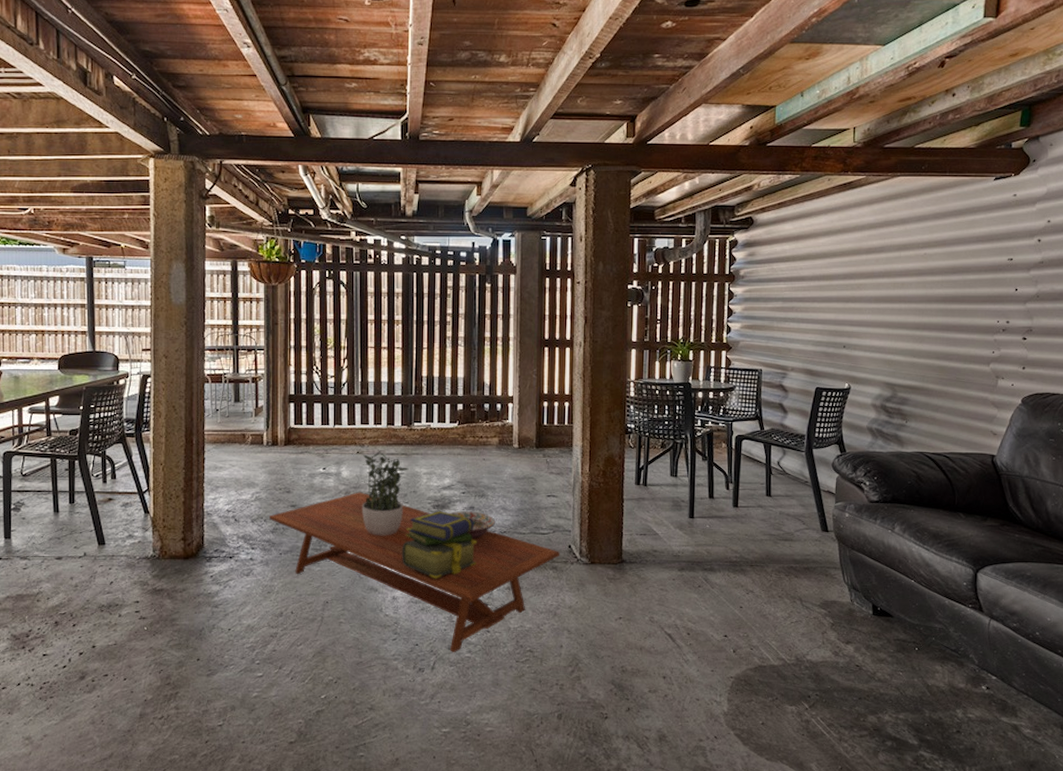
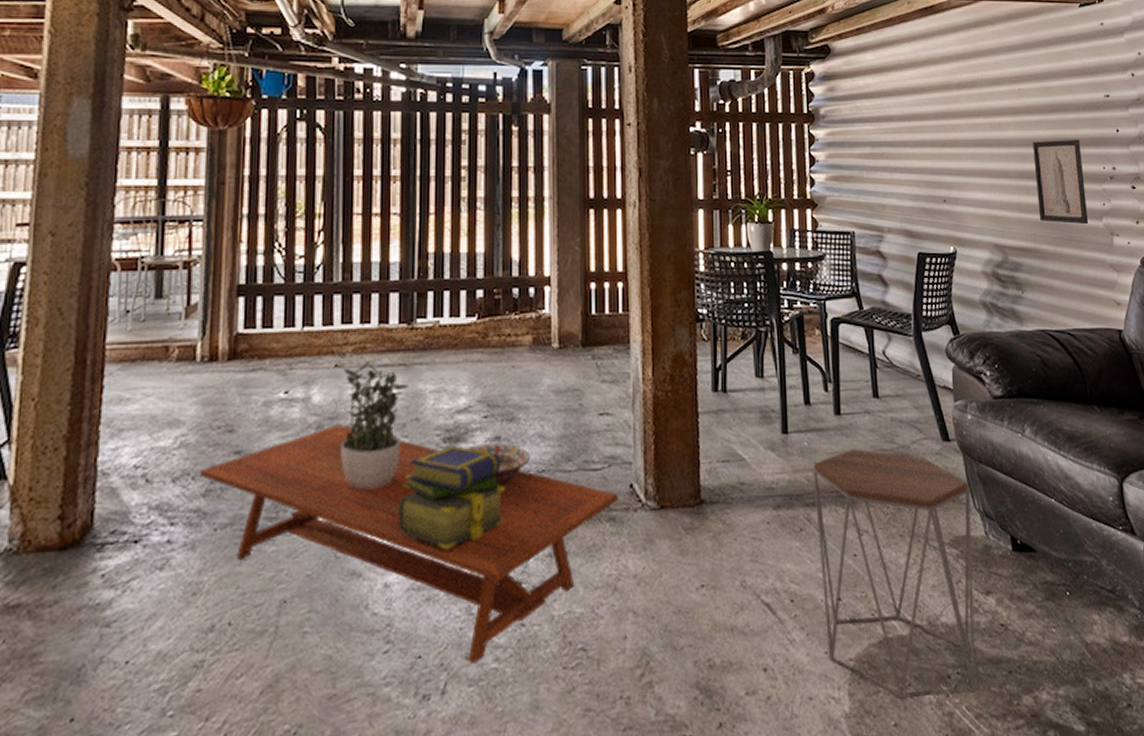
side table: none [712,533,842,709] -> present [813,449,977,699]
wall art: none [930,296,978,369] -> present [1032,139,1089,225]

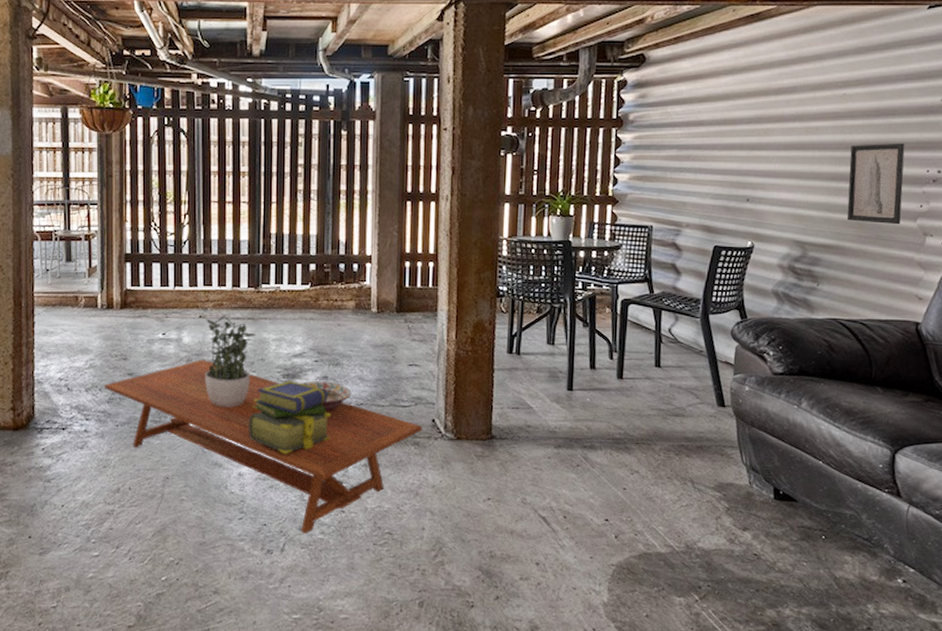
side table: present [813,449,977,699] -> none [592,407,740,601]

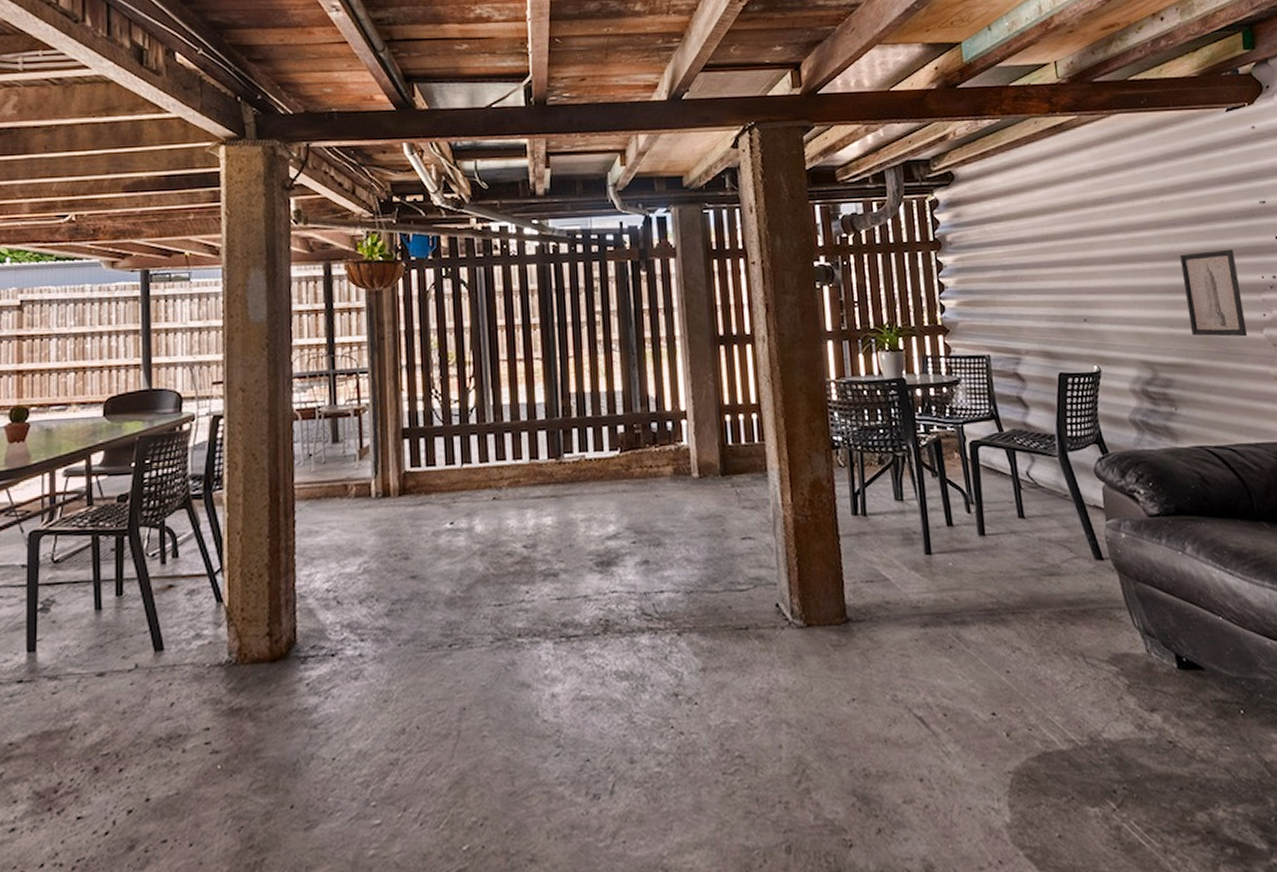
coffee table: present [104,359,423,533] -> none [381,551,766,767]
potted plant: present [205,315,256,407] -> none [501,494,561,610]
stack of books: present [249,380,331,454] -> none [559,568,658,664]
decorative bowl: present [299,381,352,411] -> none [616,566,679,604]

